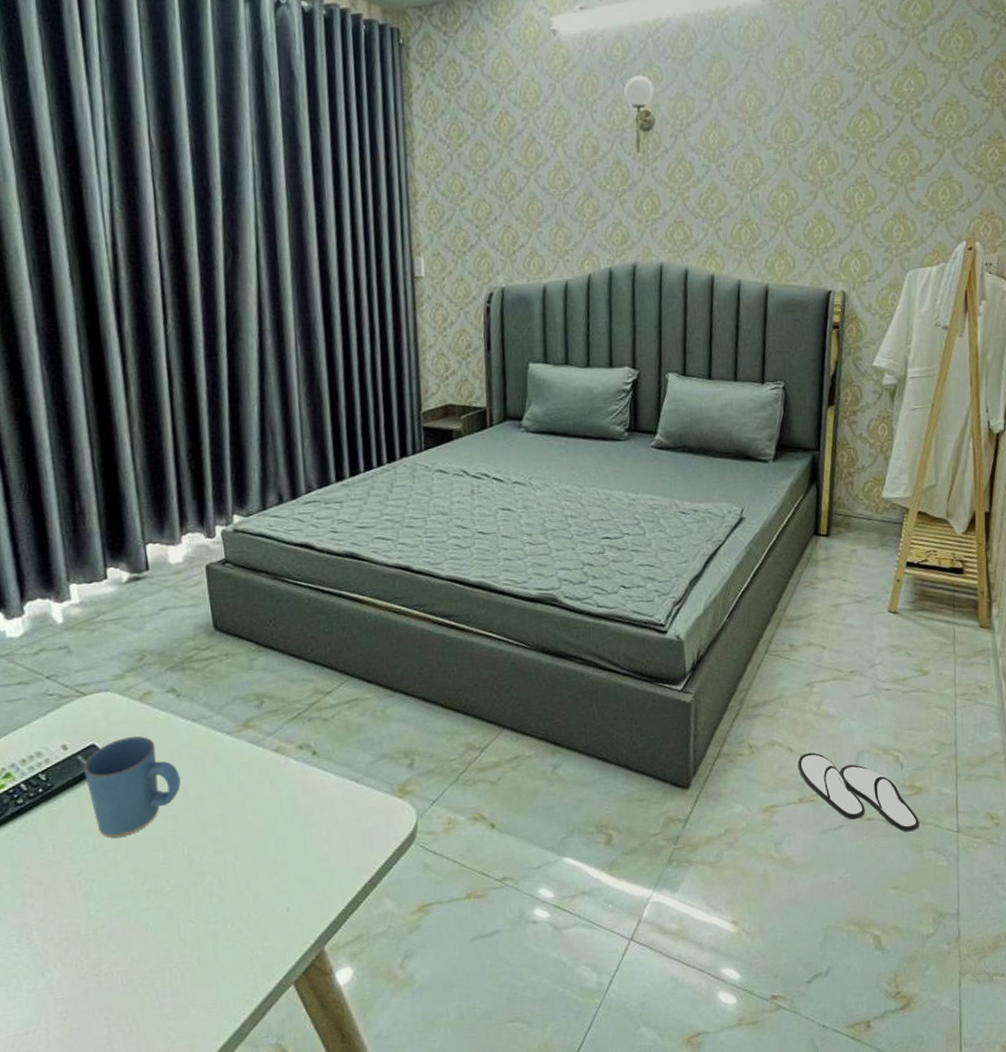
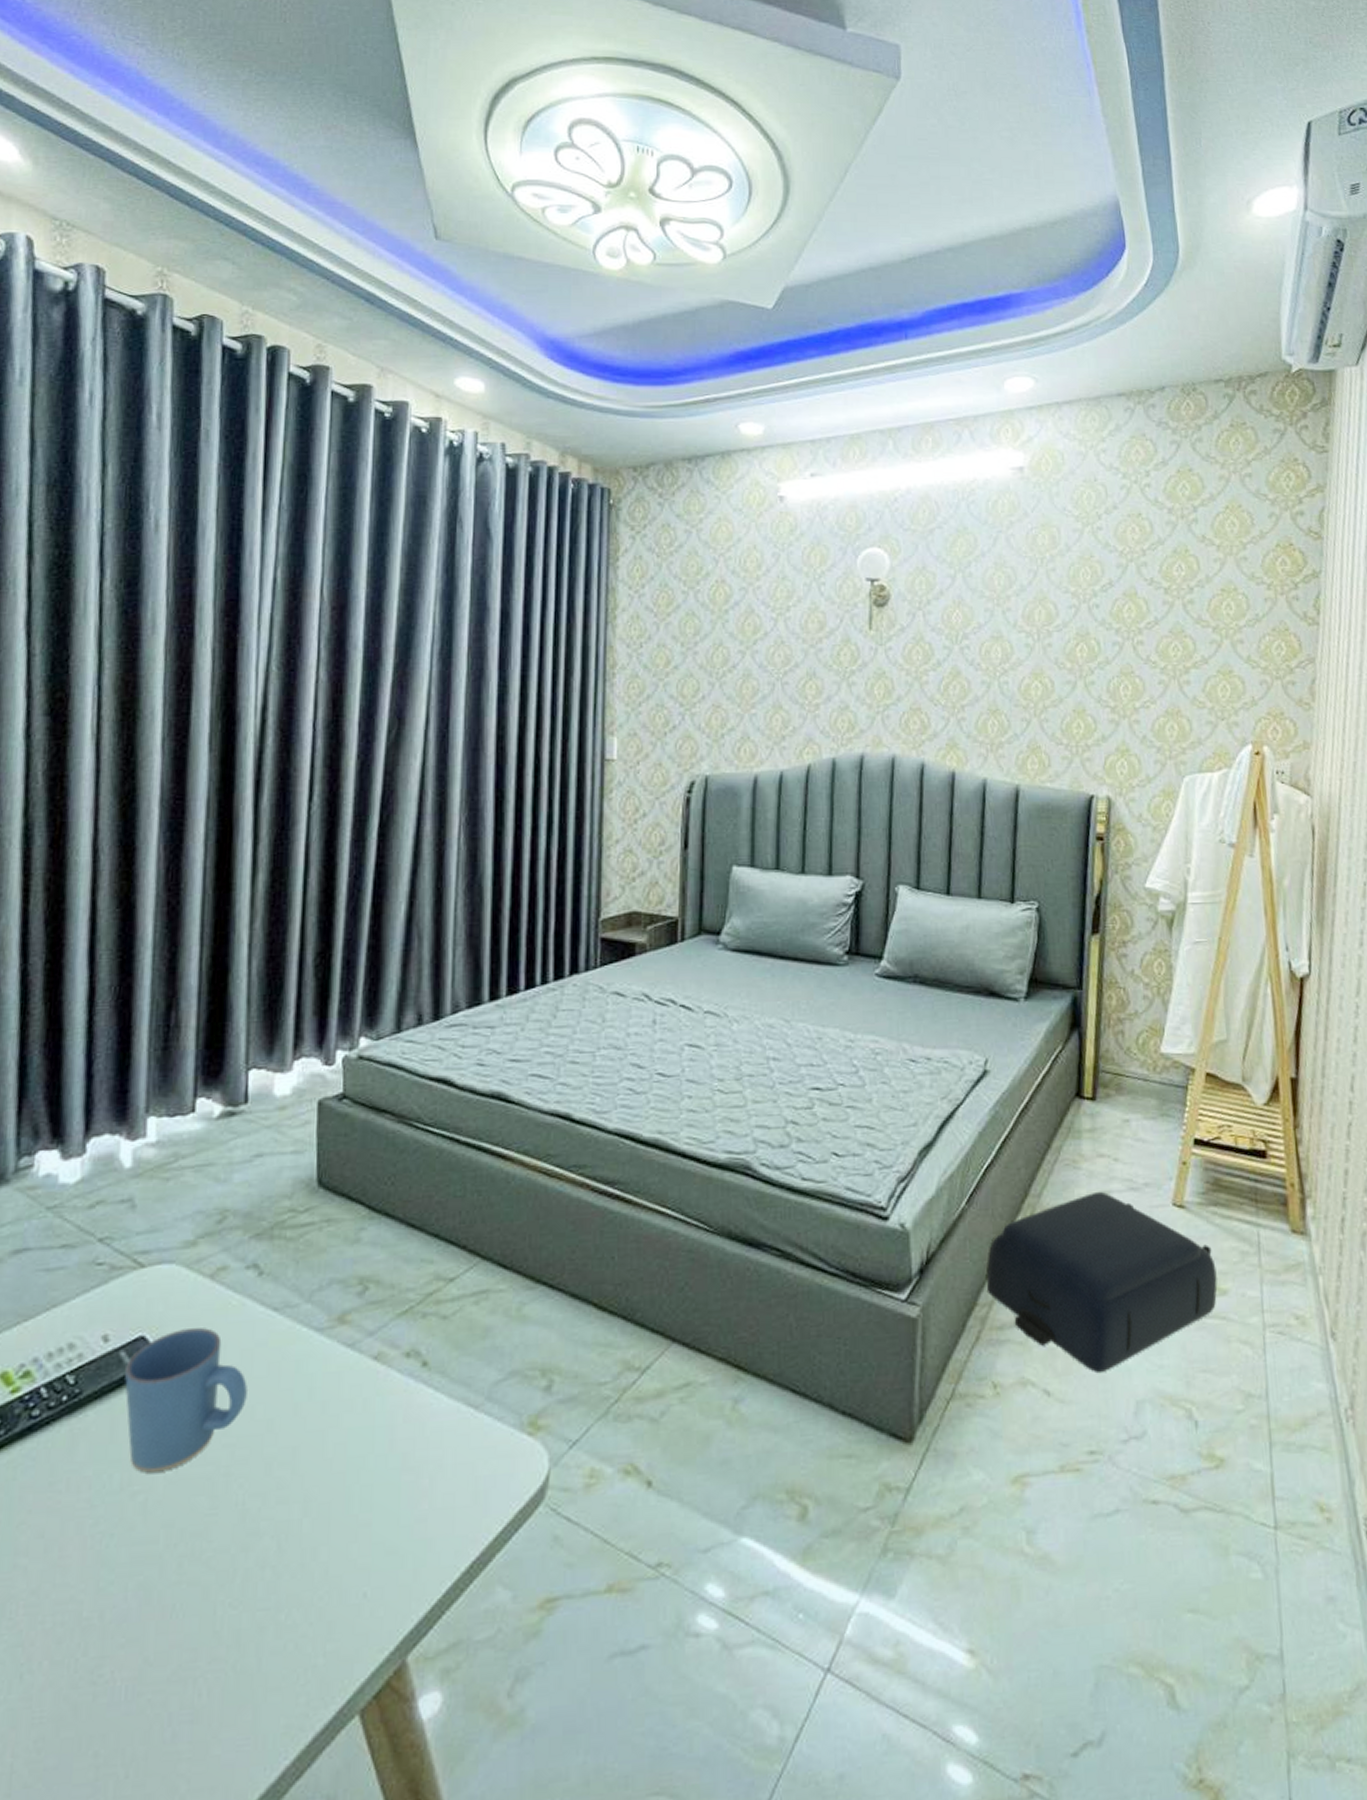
suitcase: none [743,604,921,734] -> present [986,1191,1218,1374]
slippers: present [798,752,920,832] -> none [1057,1399,1224,1525]

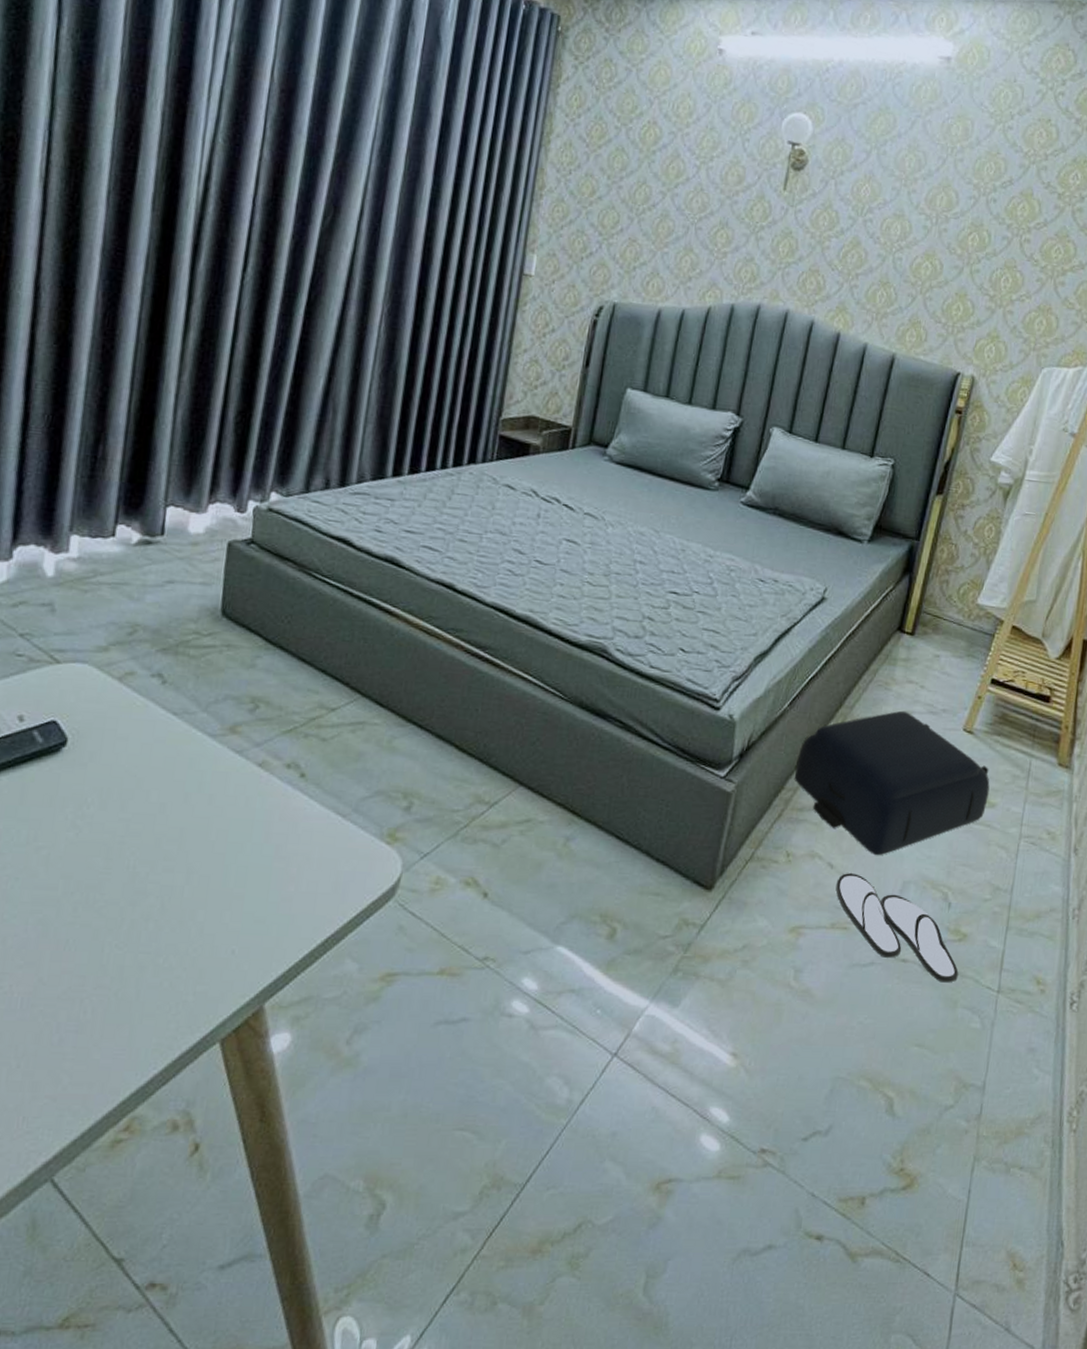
mug: present [125,1328,247,1473] -> none [36,719,145,834]
slippers: none [1057,1399,1224,1525] -> present [836,873,959,983]

